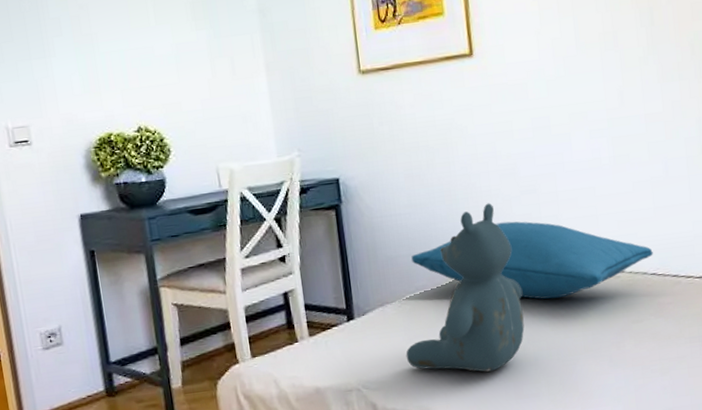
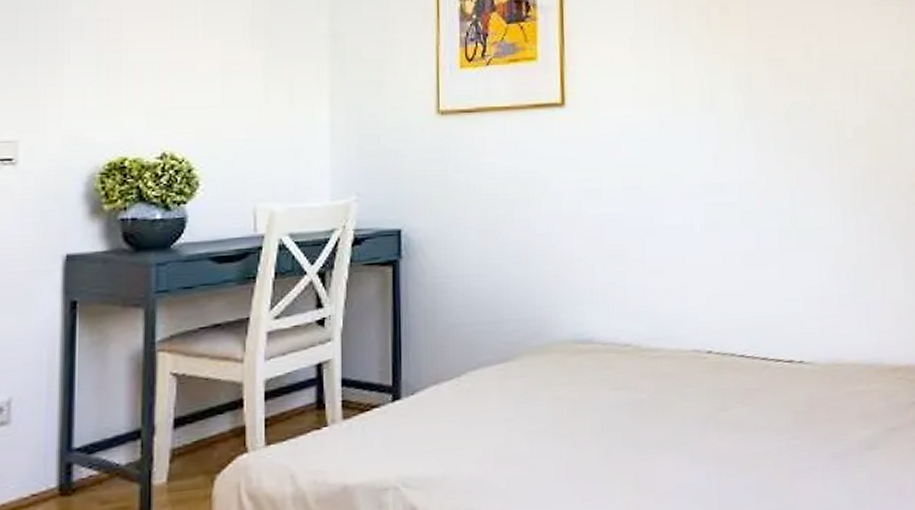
teddy bear: present [405,203,525,372] -> none [459,267,600,467]
pillow: present [411,221,653,300] -> none [477,289,742,382]

